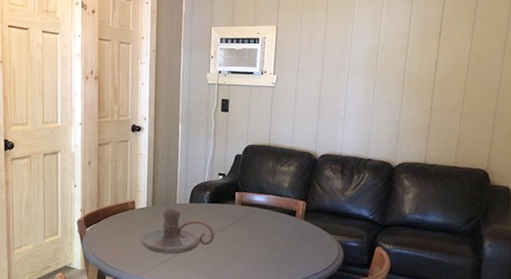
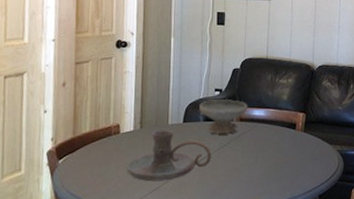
bowl: none [204,183,249,216] -> present [199,98,248,134]

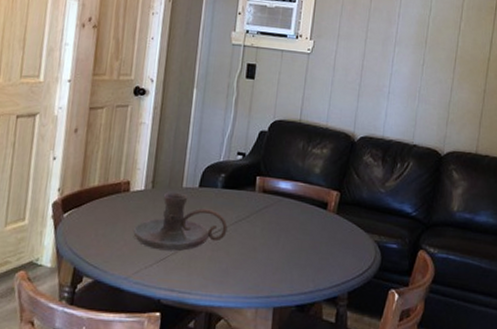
bowl: present [199,98,248,134] -> none [218,164,274,206]

